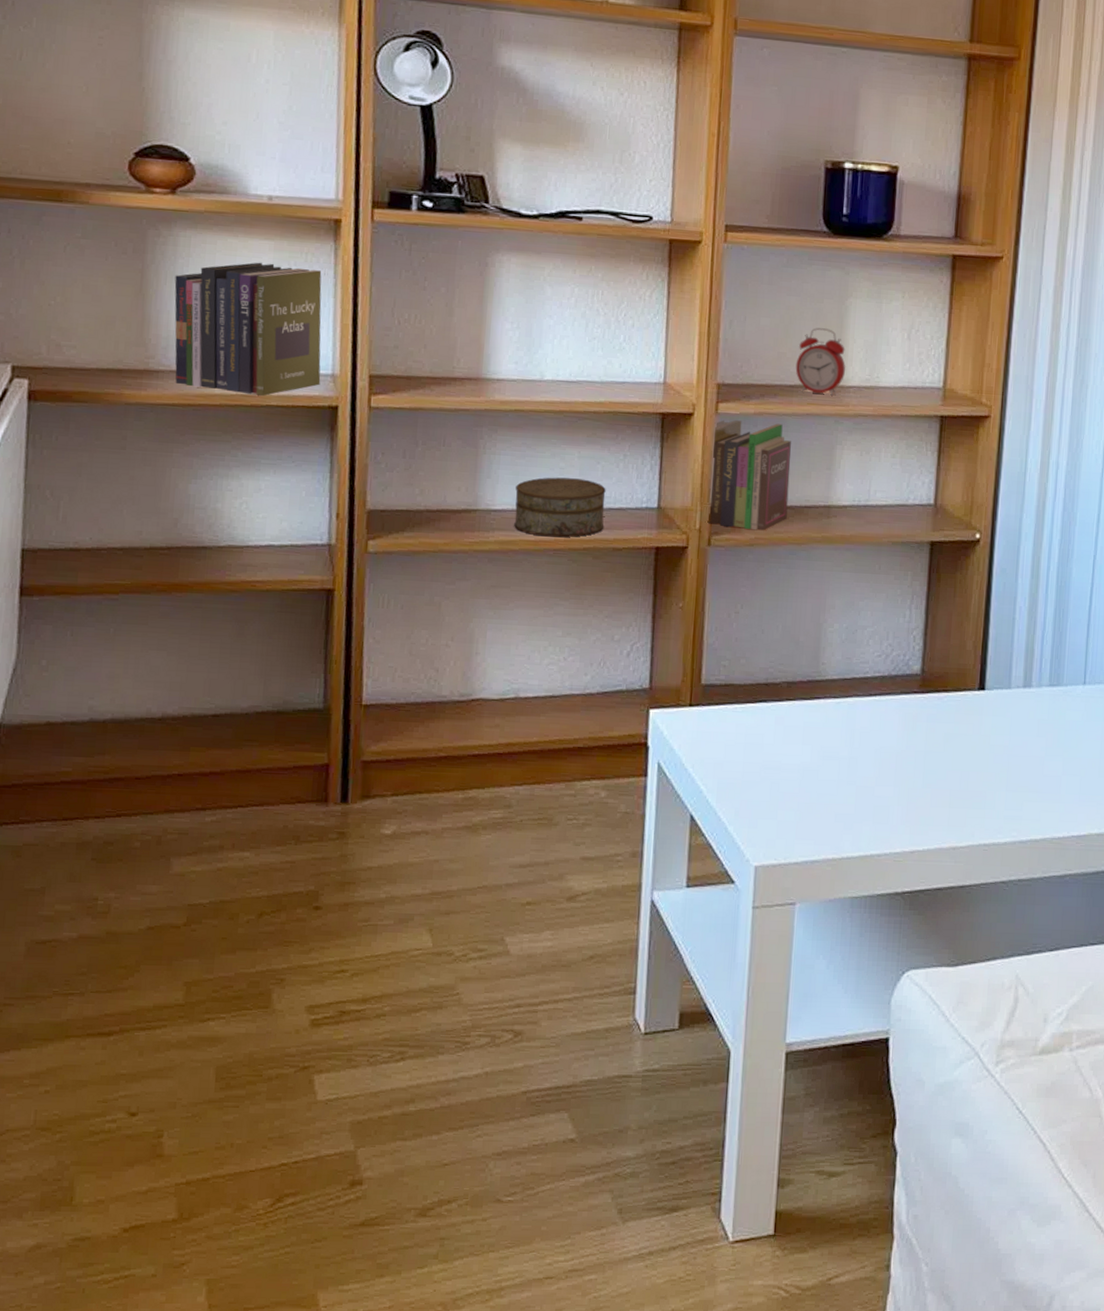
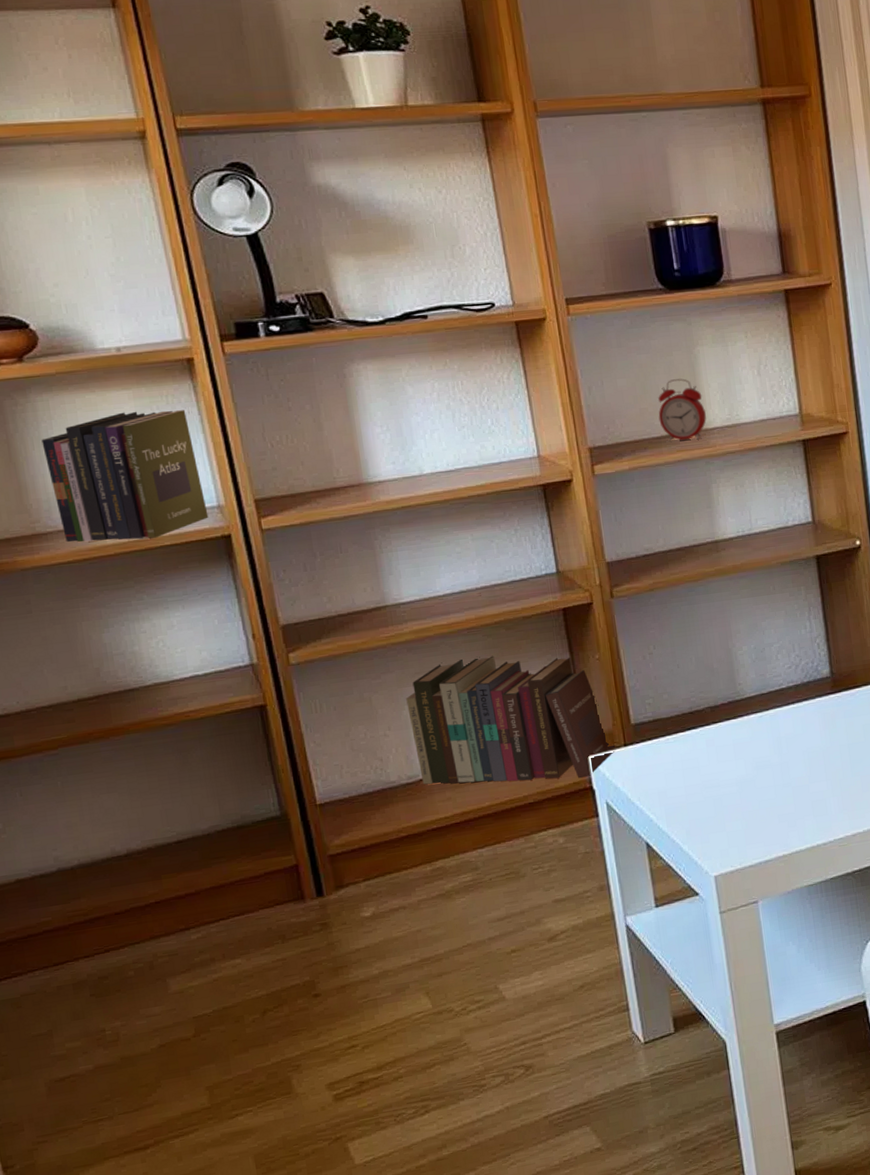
books: none [474,580,680,732] -> present [406,655,616,785]
decorative box: present [514,477,606,538] -> none [418,558,511,619]
books: present [705,419,791,531] -> none [594,474,679,578]

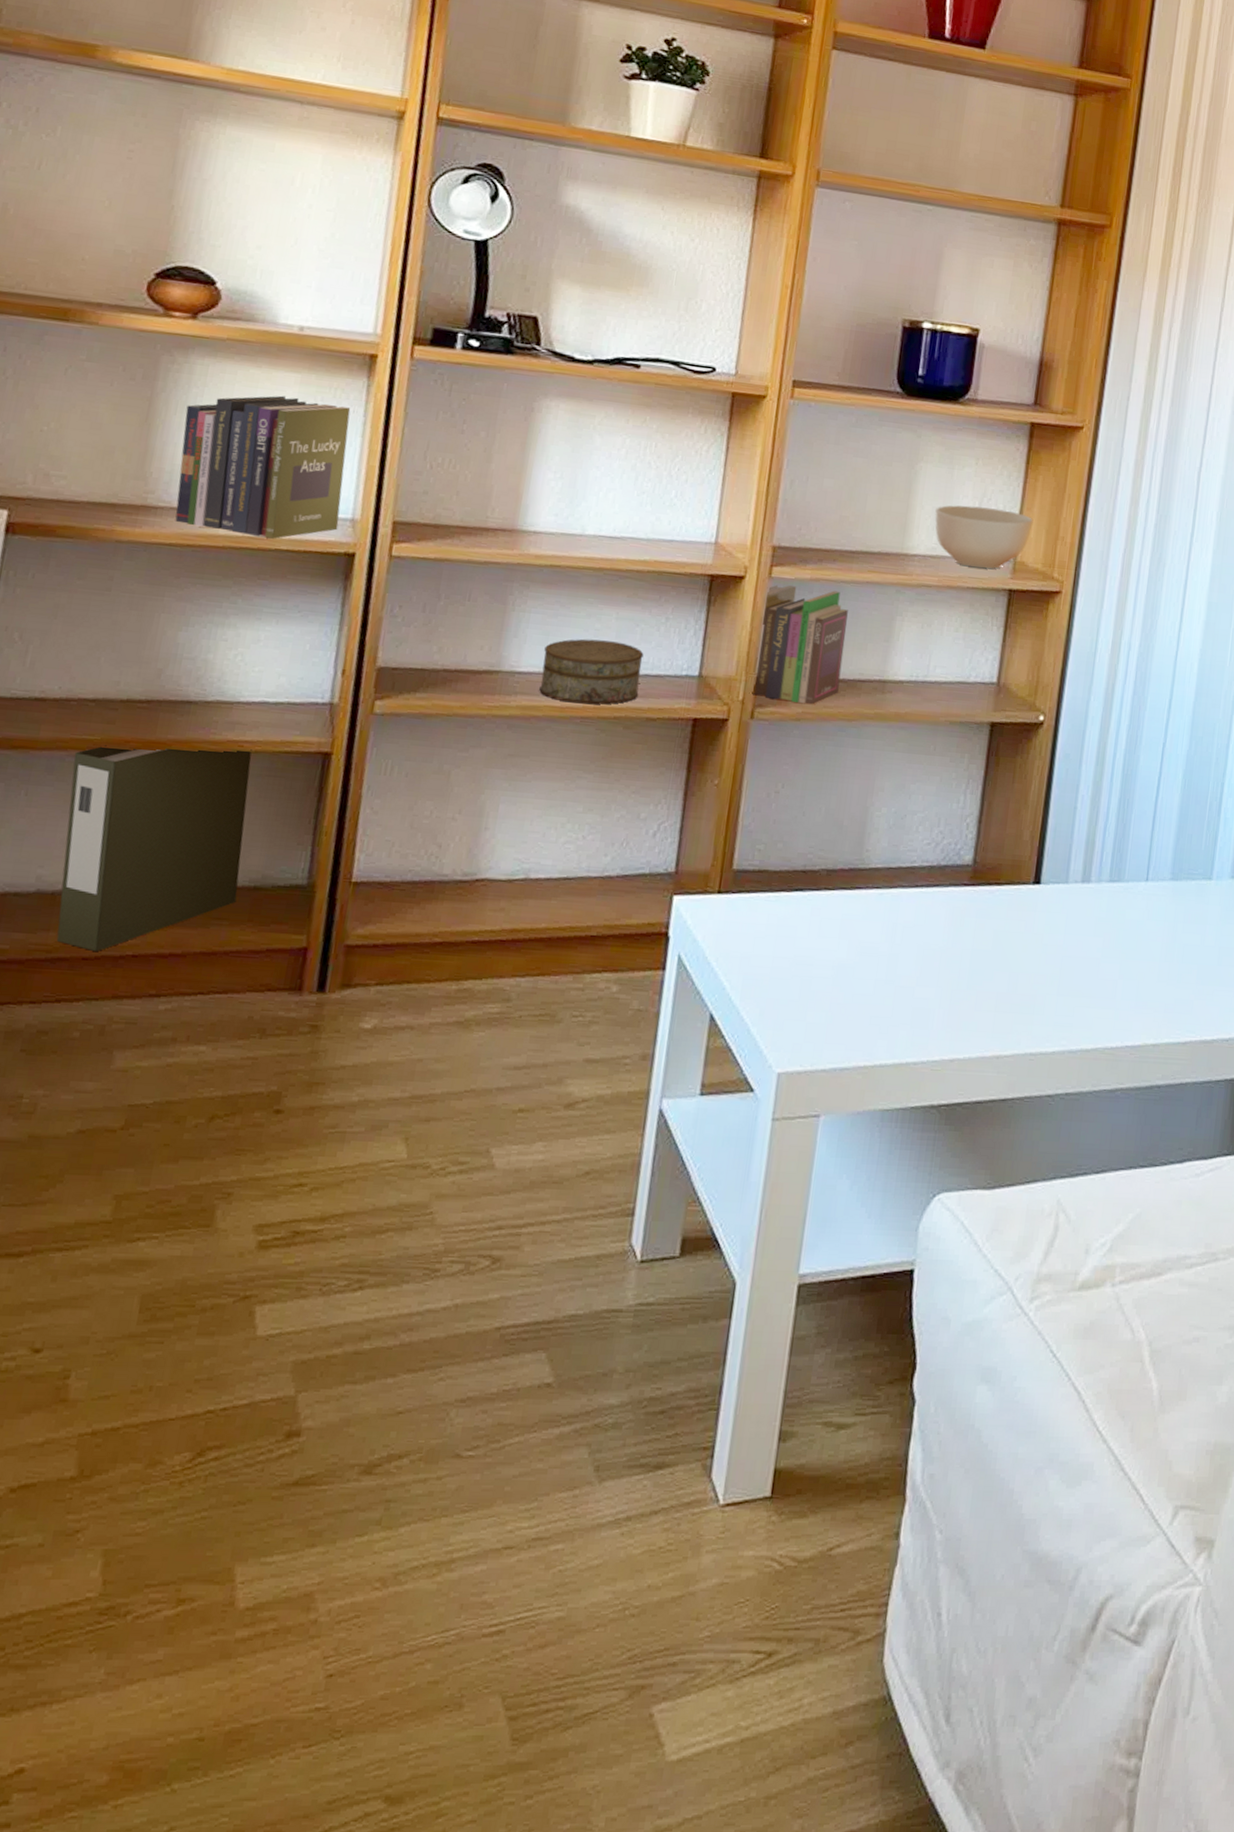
binder: none [49,717,226,907] -> present [56,745,252,952]
books: present [406,655,616,785] -> none [478,749,708,920]
decorative box: none [418,558,511,619] -> present [539,638,644,705]
books: none [594,474,679,578] -> present [749,584,848,705]
alarm clock: present [658,378,707,442] -> none [857,491,912,564]
bowl: none [721,371,809,428] -> present [935,505,1034,569]

